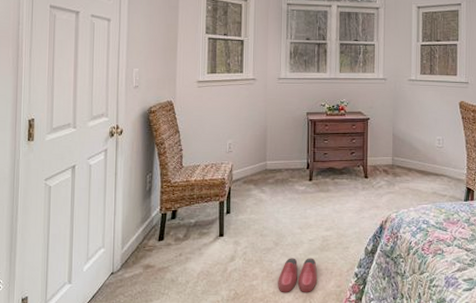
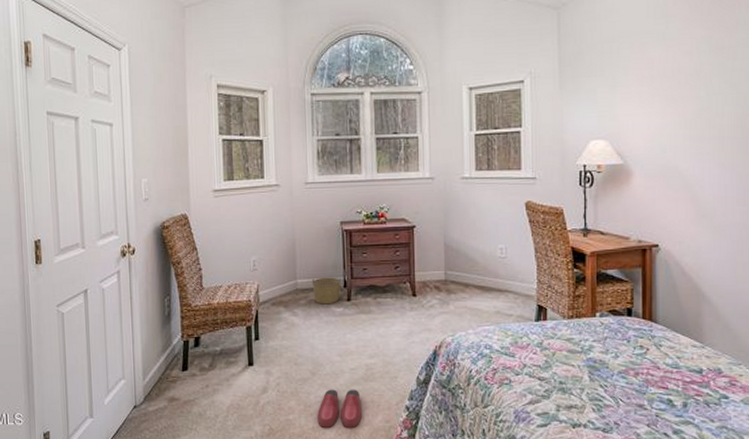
basket: none [279,160,304,184] -> present [311,277,341,305]

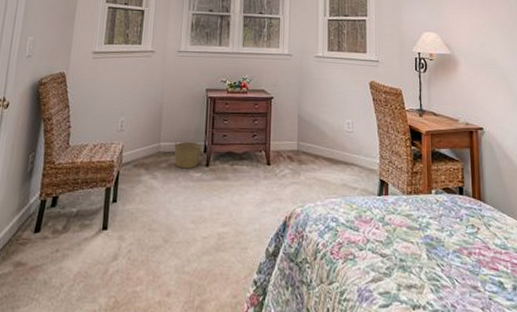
slippers: present [317,389,363,429] -> none [164,258,211,304]

